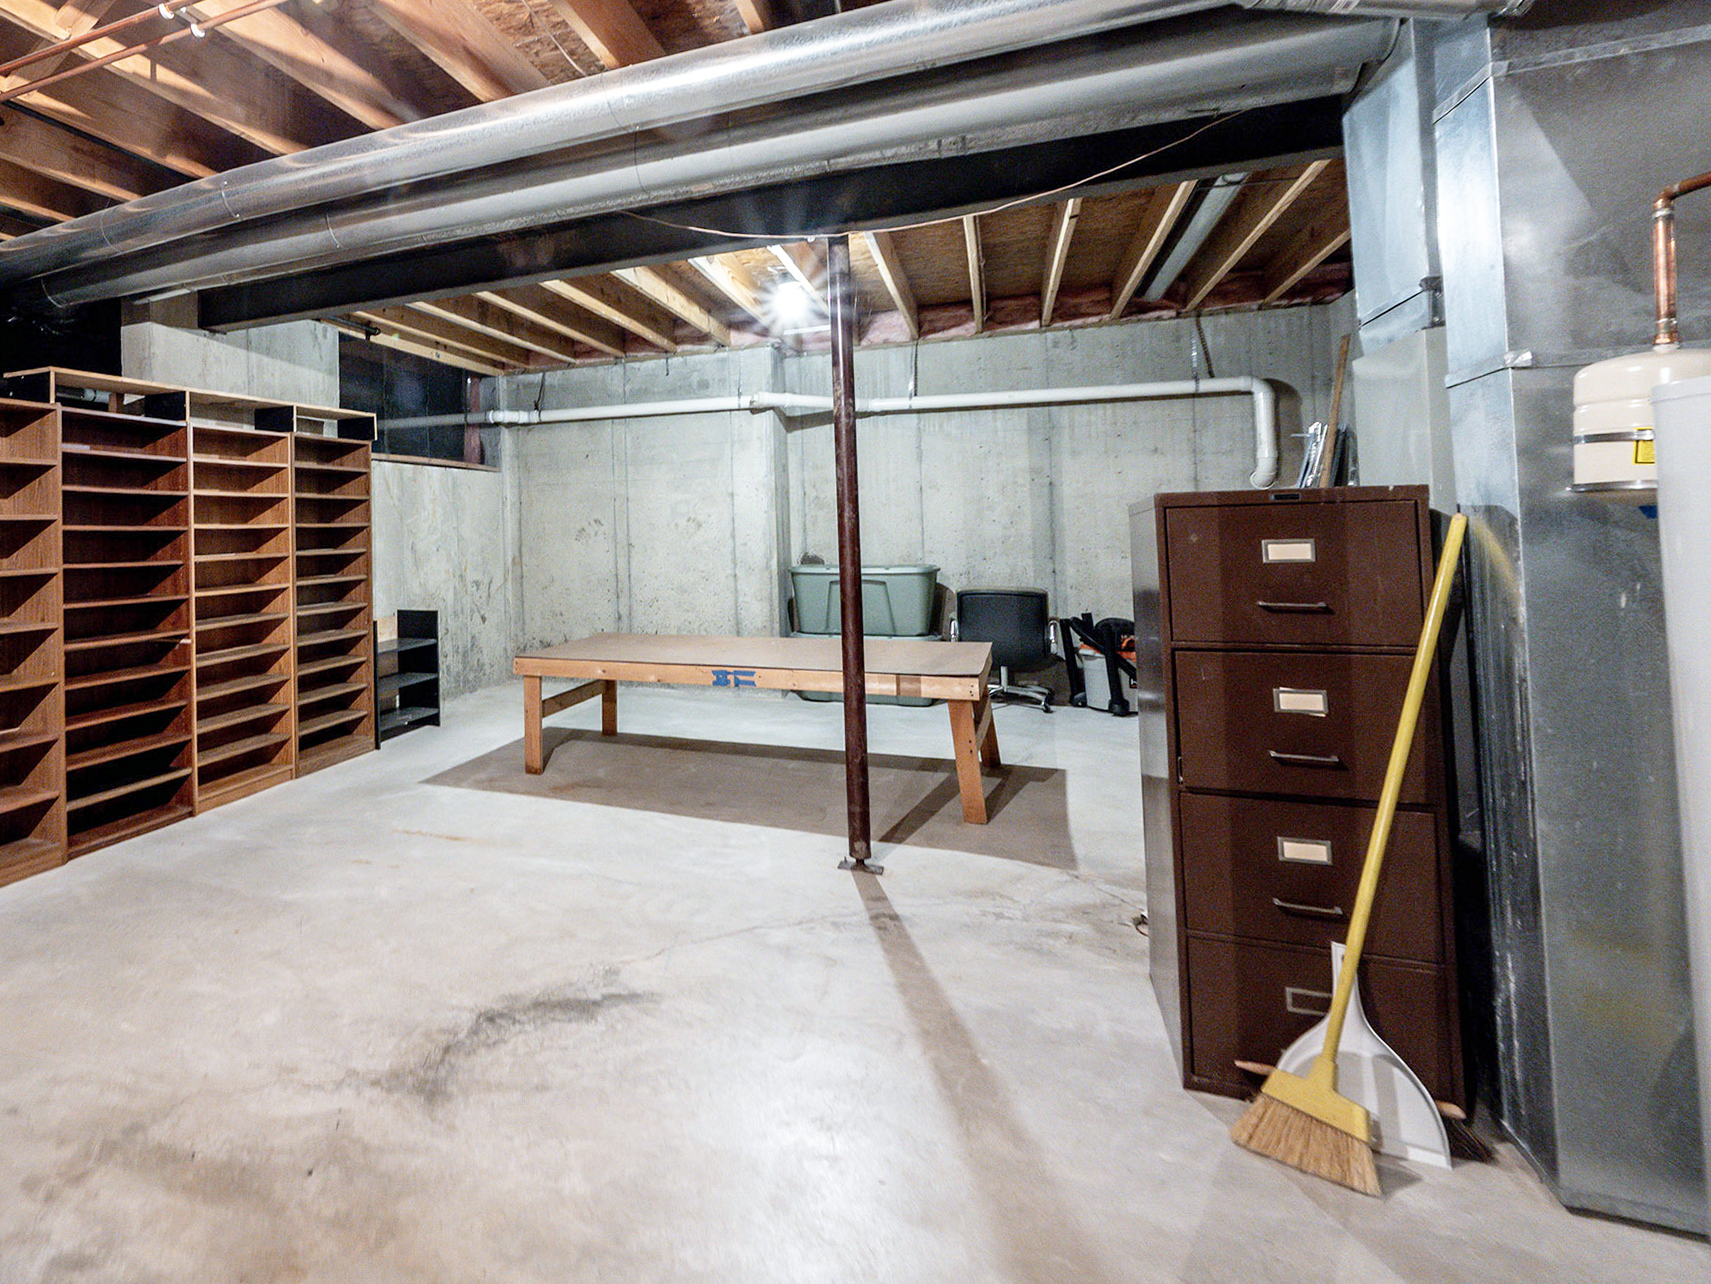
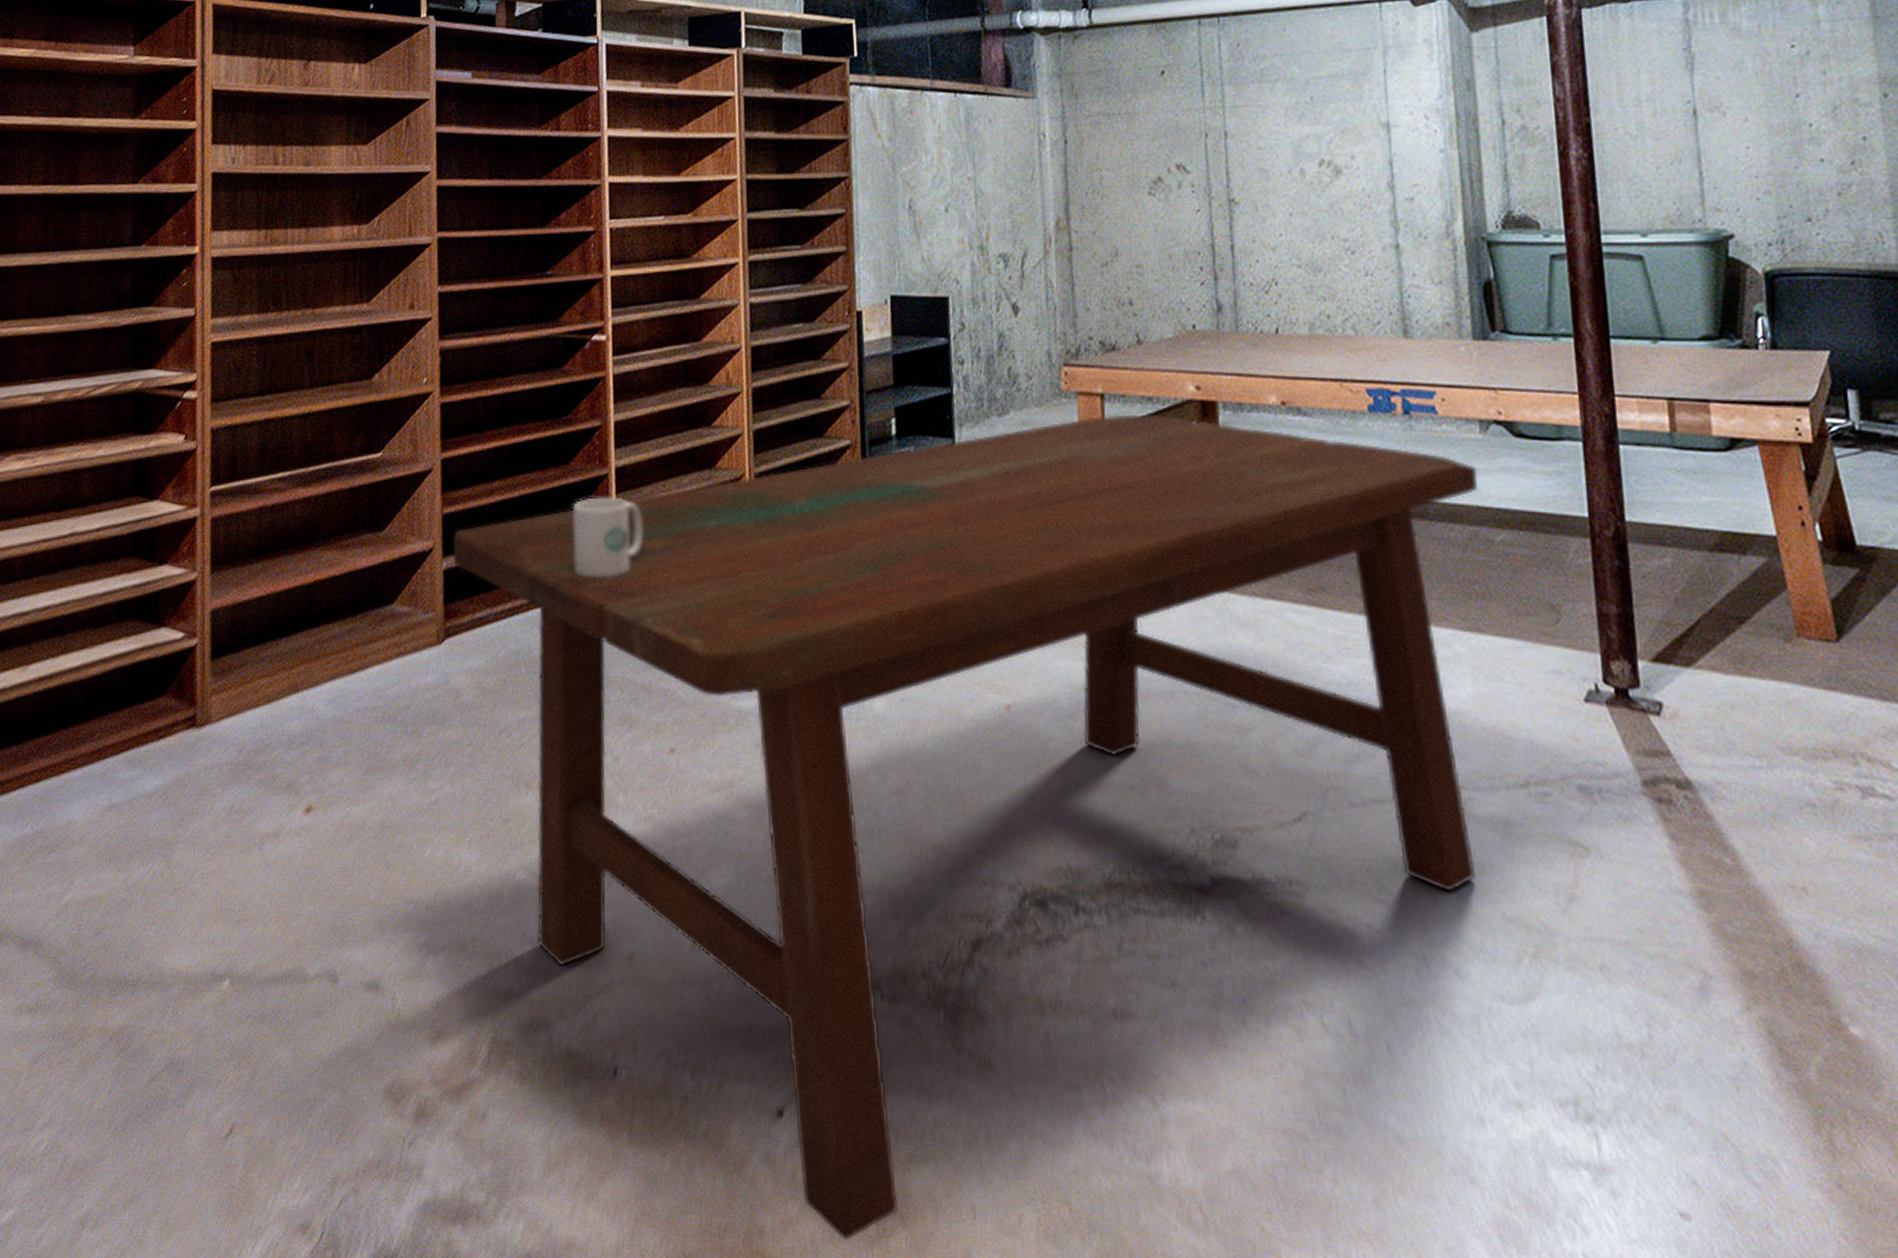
dining table: none [74,689,779,1252] -> present [452,414,1478,1240]
mug: none [165,755,217,813] -> present [572,497,643,578]

